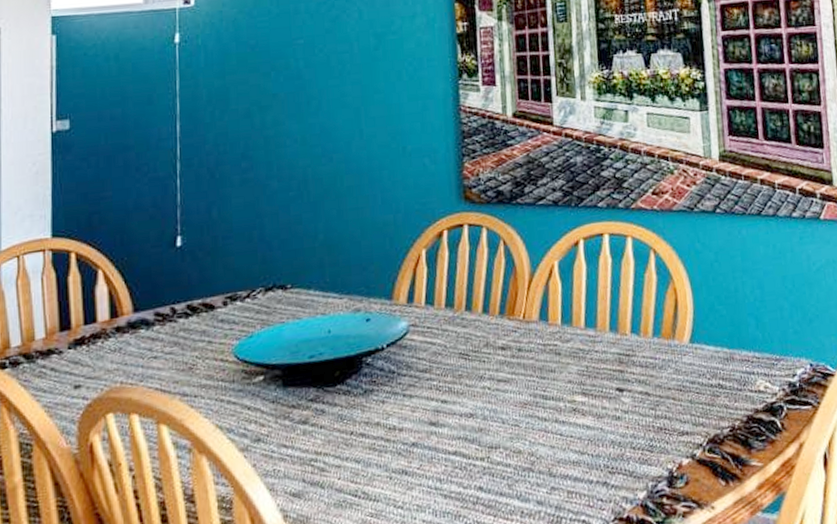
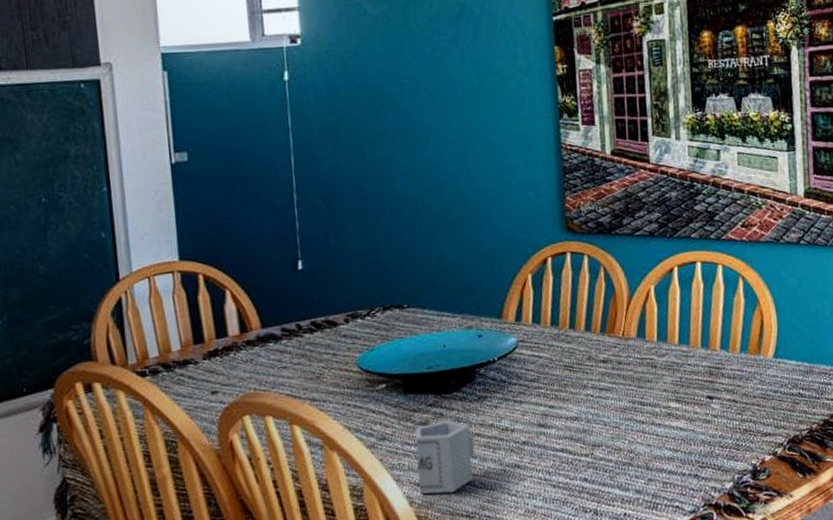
cup: none [293,418,359,507] -> present [415,420,475,494]

